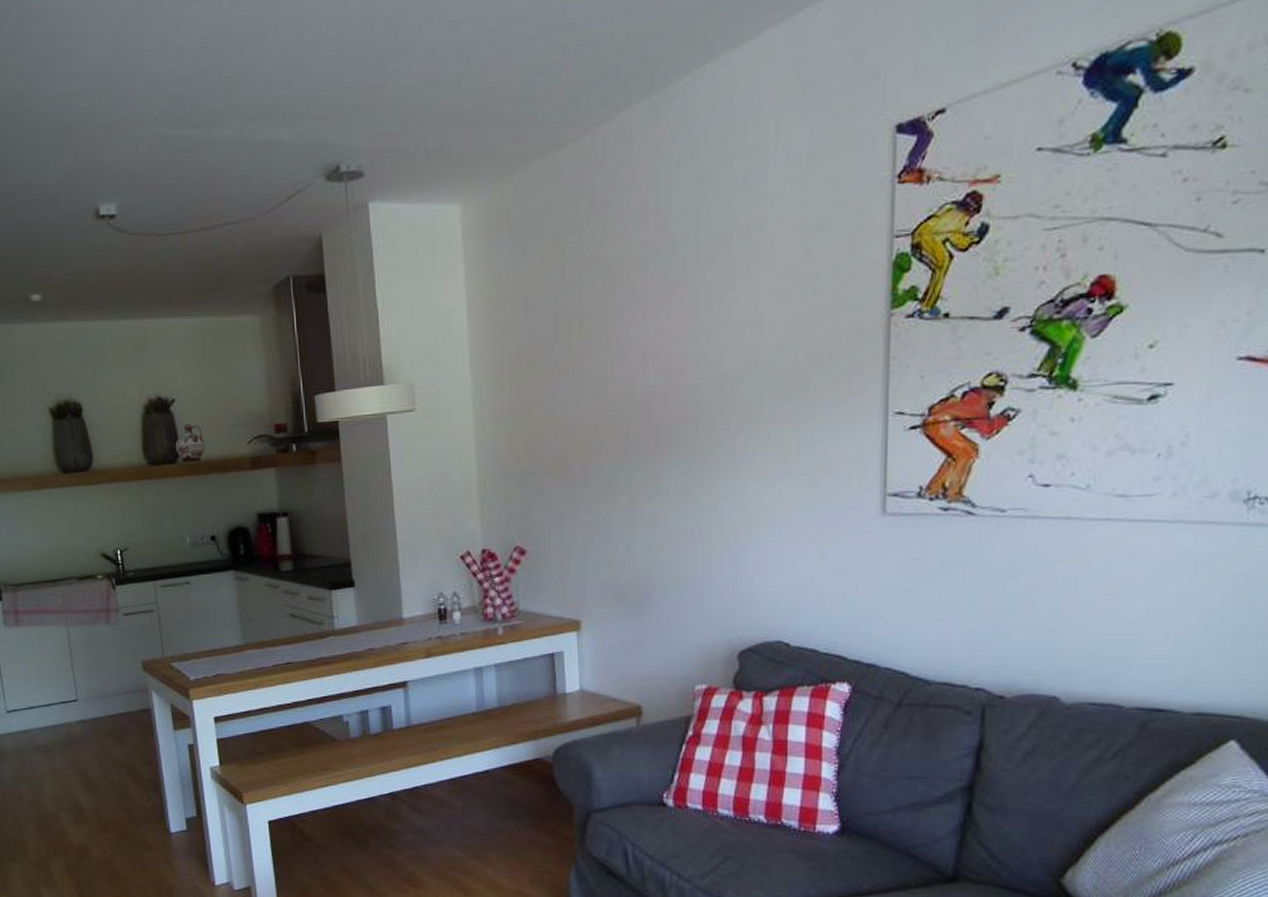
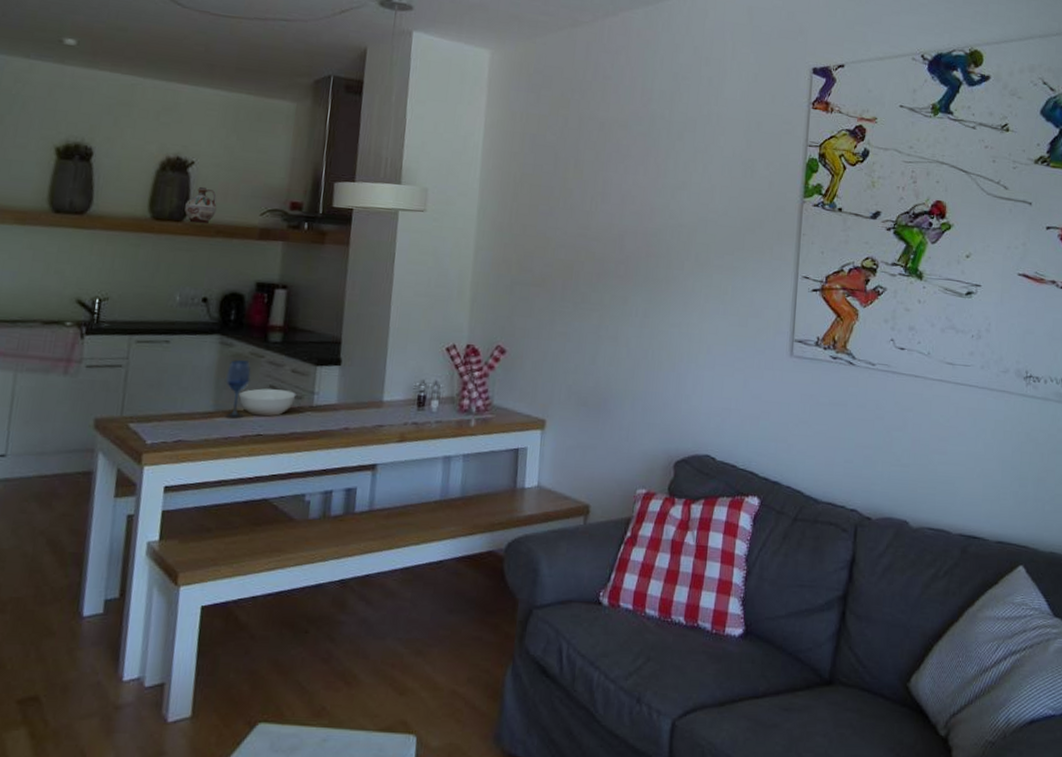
wineglass: none [247,593,273,651] -> present [223,360,251,420]
bowl: none [262,617,317,646] -> present [238,388,296,418]

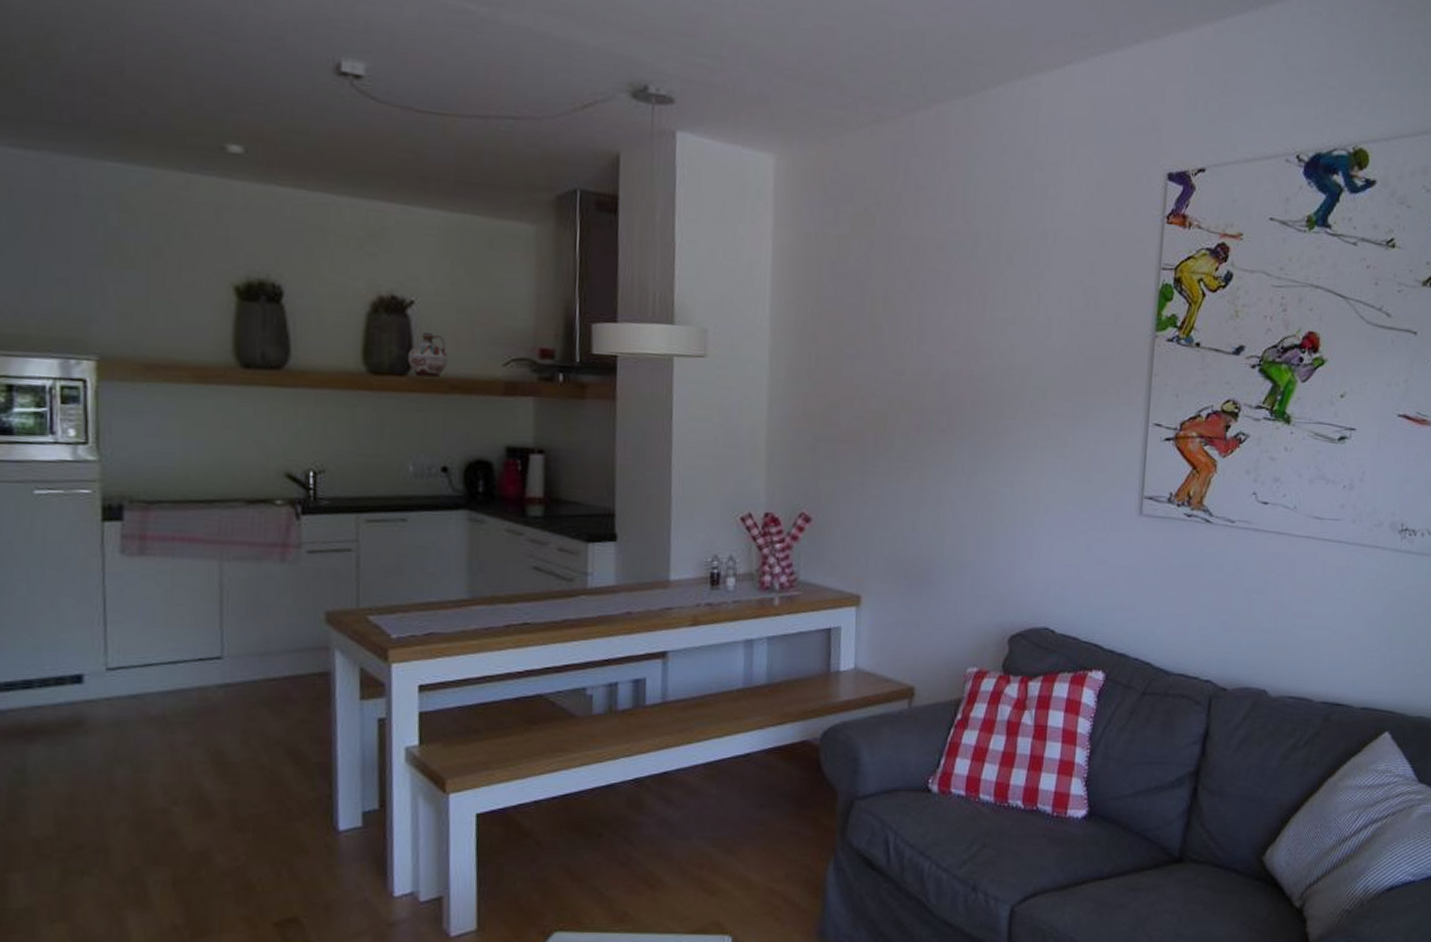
wineglass: present [223,360,251,420] -> none [480,539,510,608]
bowl: present [238,388,296,418] -> none [496,570,566,604]

